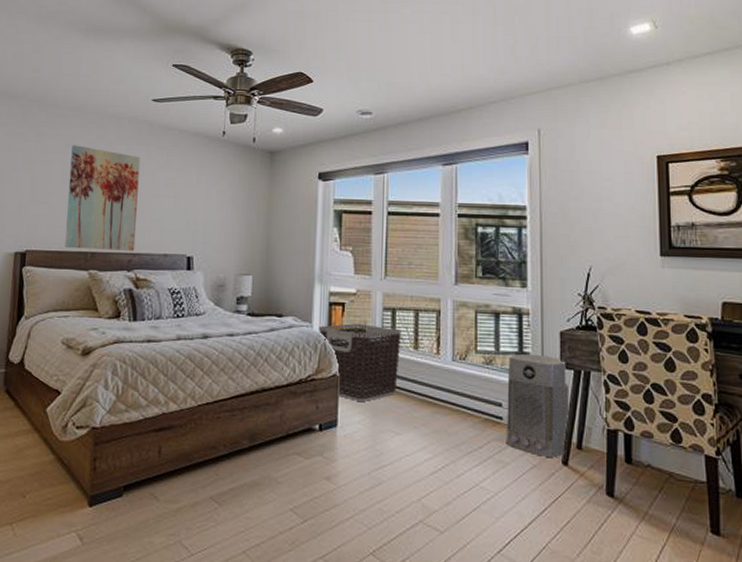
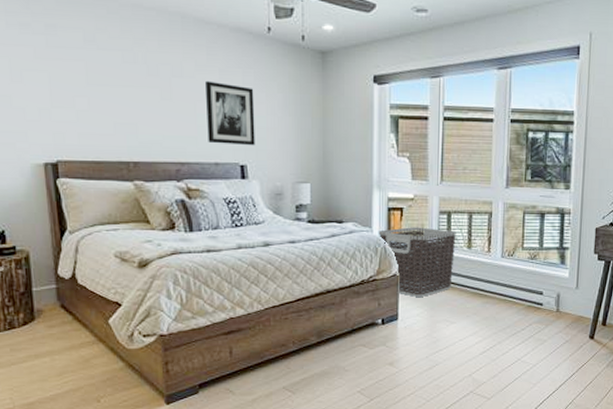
wall art: present [65,145,140,251] -> none [93,39,182,160]
wall art: none [160,179,206,239] -> present [204,80,255,146]
air purifier: present [506,353,570,457] -> none [544,248,600,333]

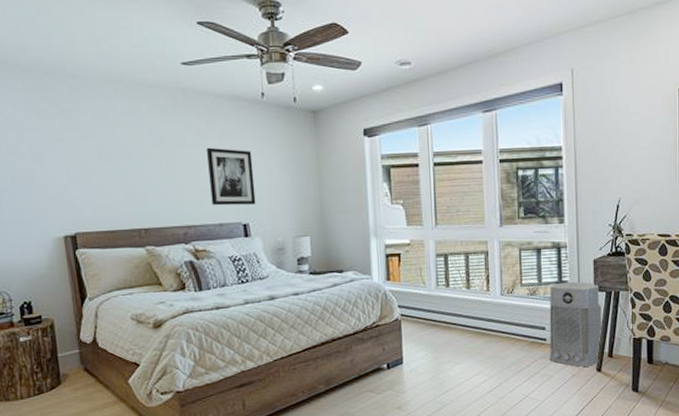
clothes hamper: present [378,227,456,297] -> none [377,271,455,340]
air purifier: none [544,248,600,333] -> present [549,282,603,367]

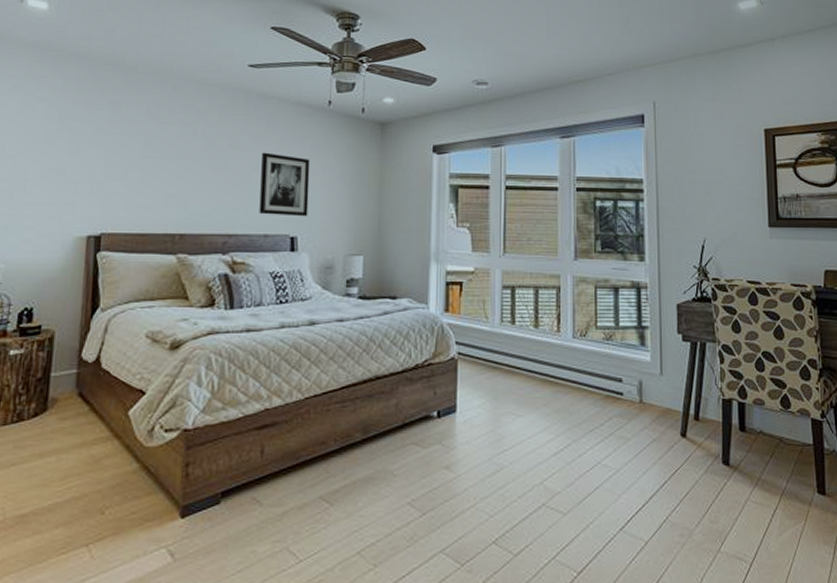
air purifier: present [549,282,603,367] -> none [626,327,687,430]

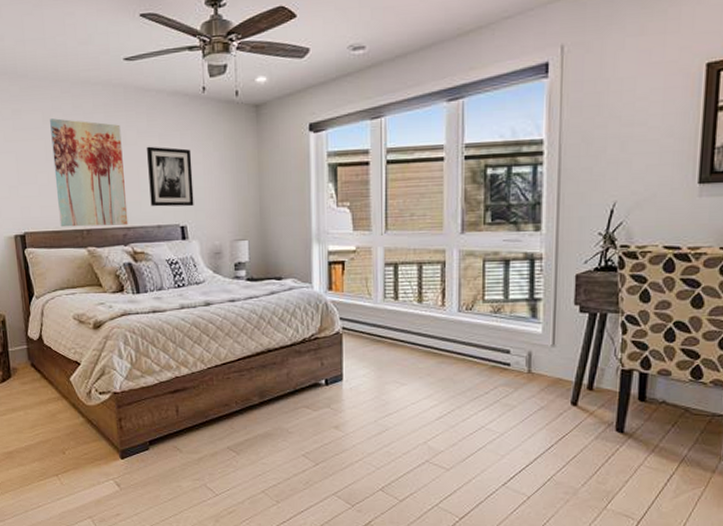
wall art: none [148,114,236,232] -> present [50,118,129,227]

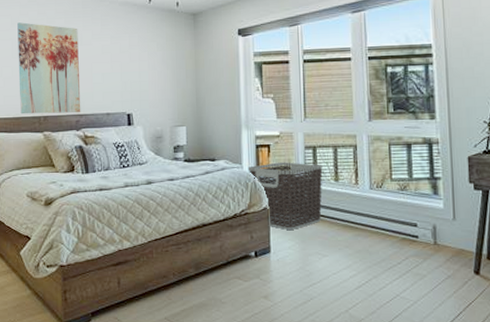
wall art: present [146,146,194,207] -> none [99,46,139,97]
clothes hamper: none [318,281,405,356] -> present [248,162,323,230]

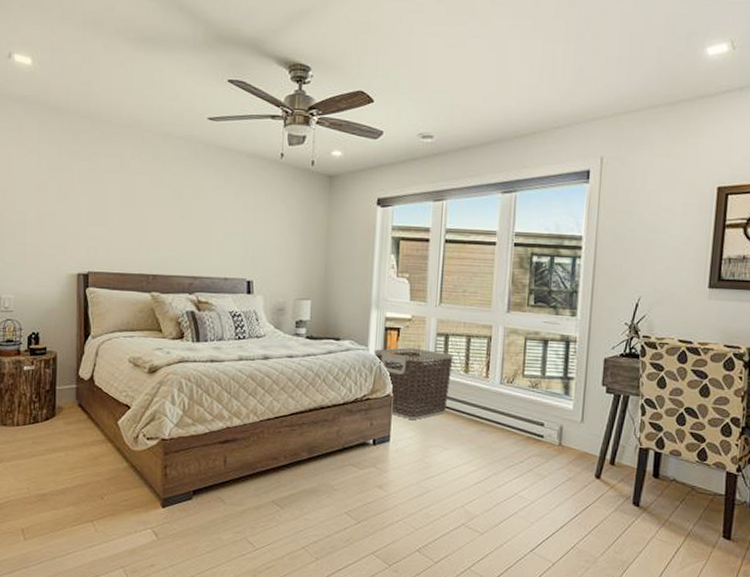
wall art: present [17,22,81,114] -> none [126,165,198,274]

